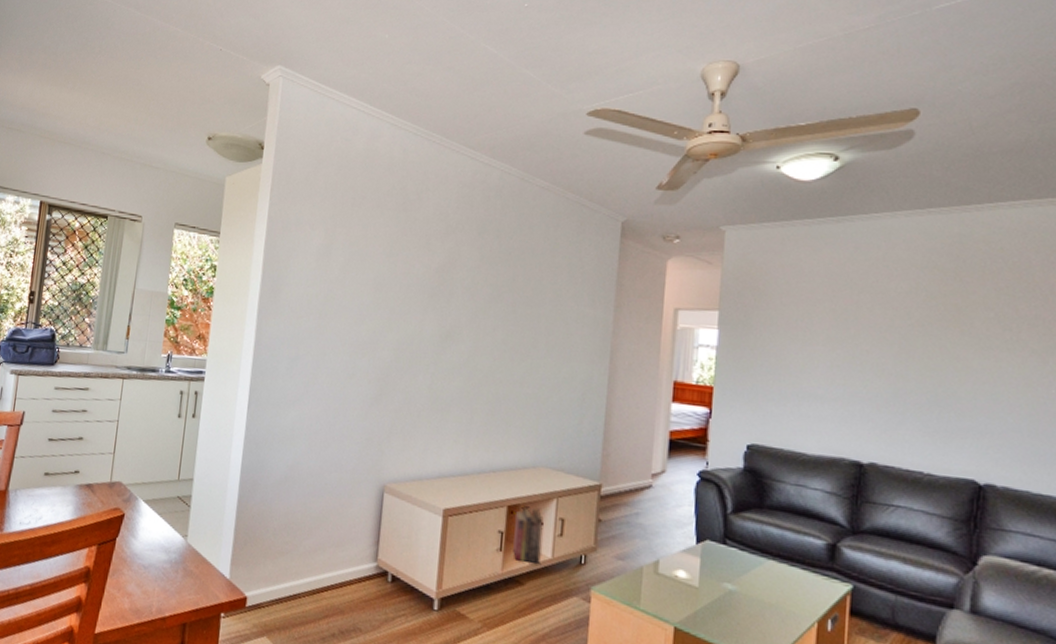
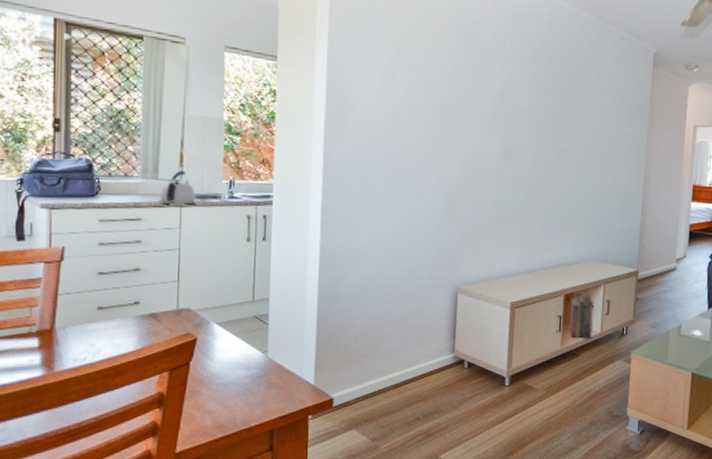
kettle: none [105,342,137,378] -> present [159,170,196,206]

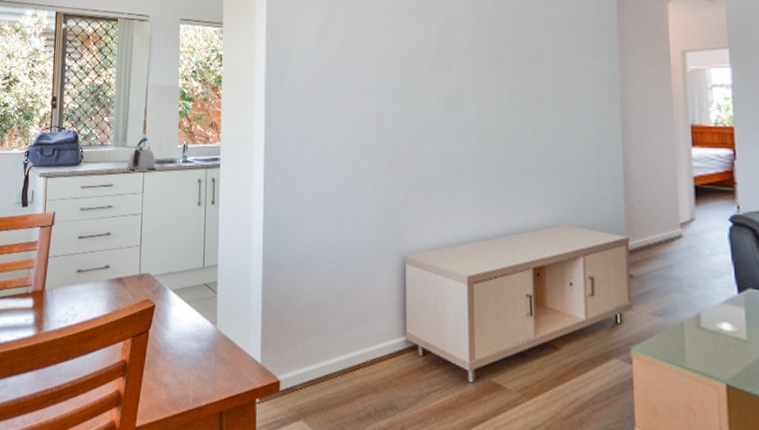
books: present [570,295,594,339] -> none [543,268,574,326]

